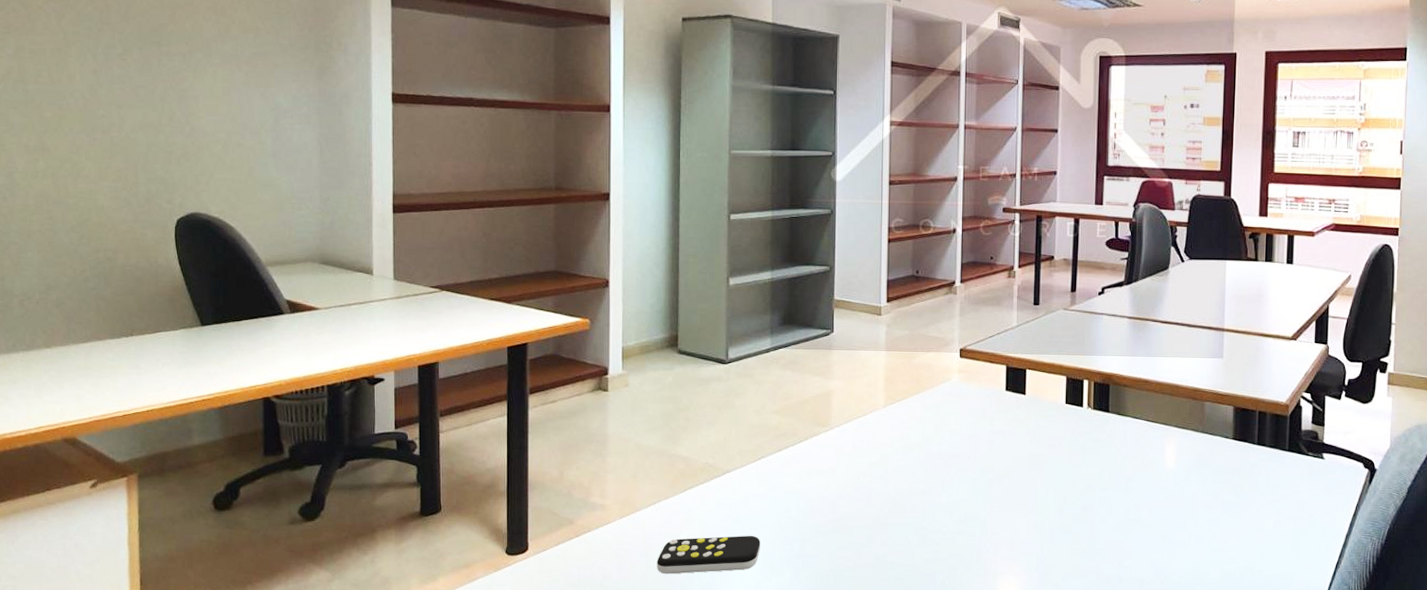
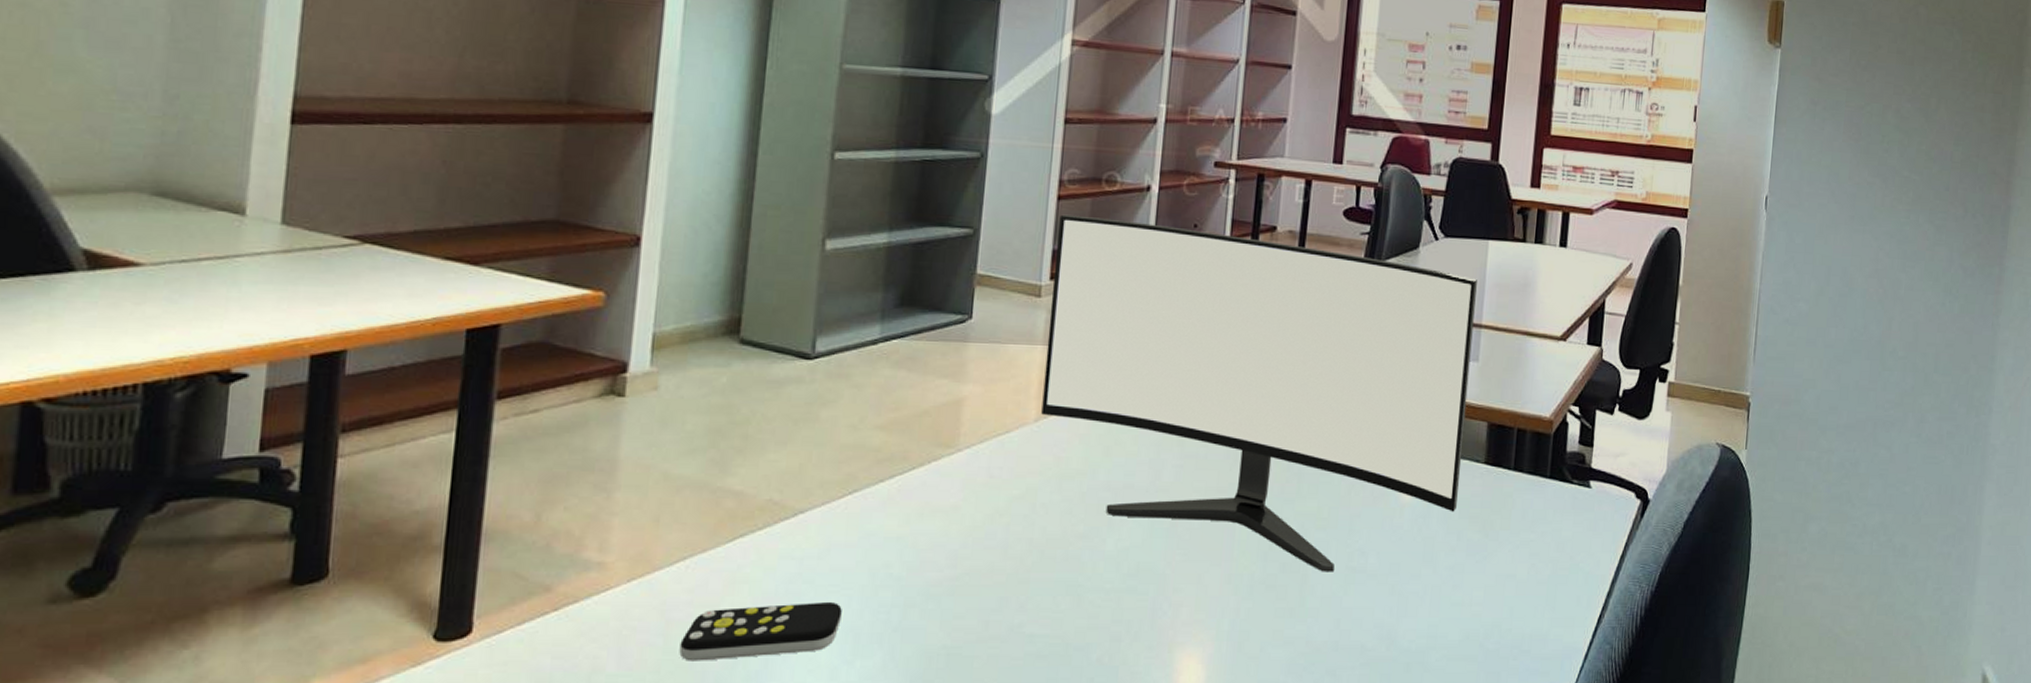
monitor: none [888,253,1218,523] -> present [1041,214,1477,572]

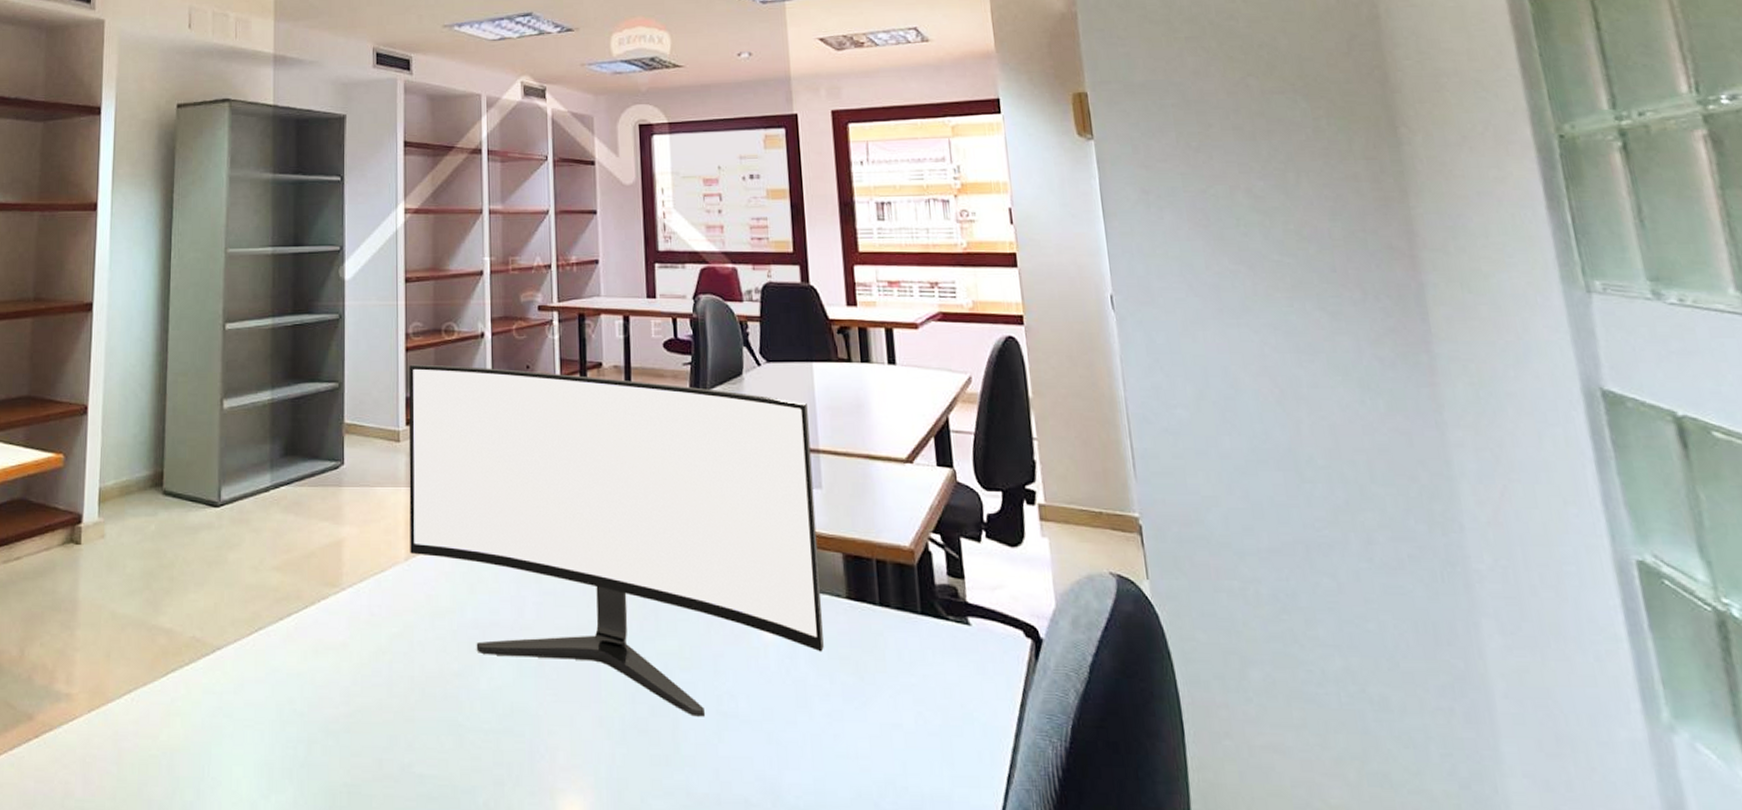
remote control: present [679,601,842,661] -> none [130,735,257,790]

